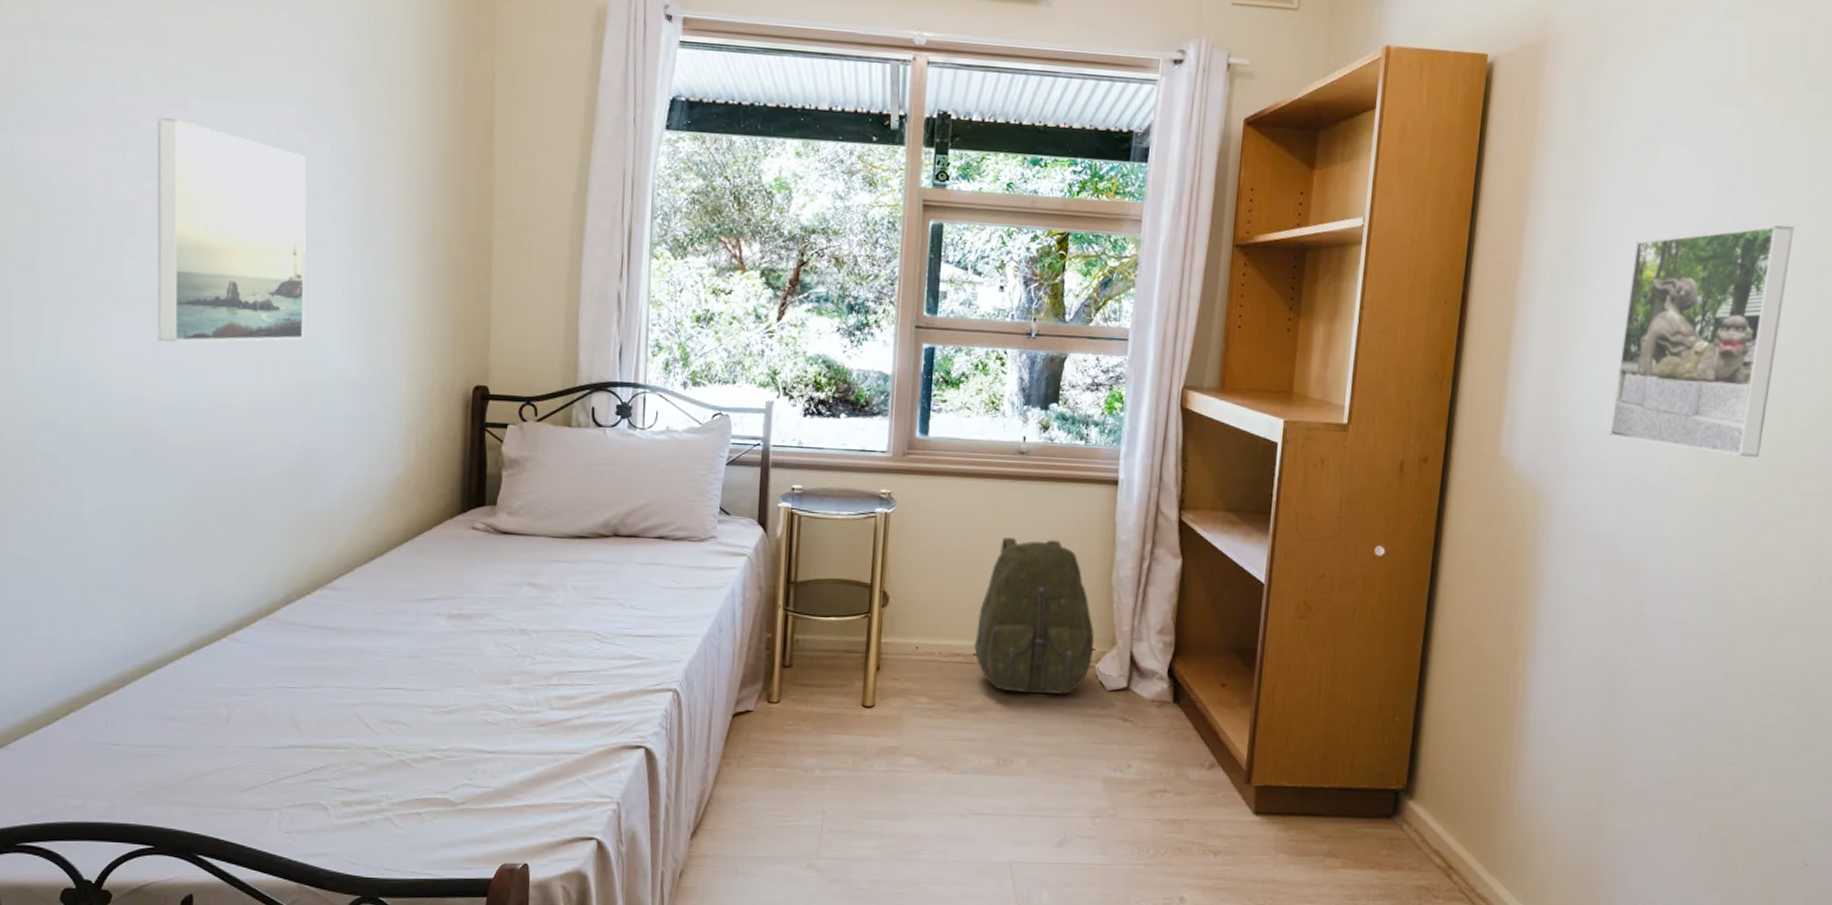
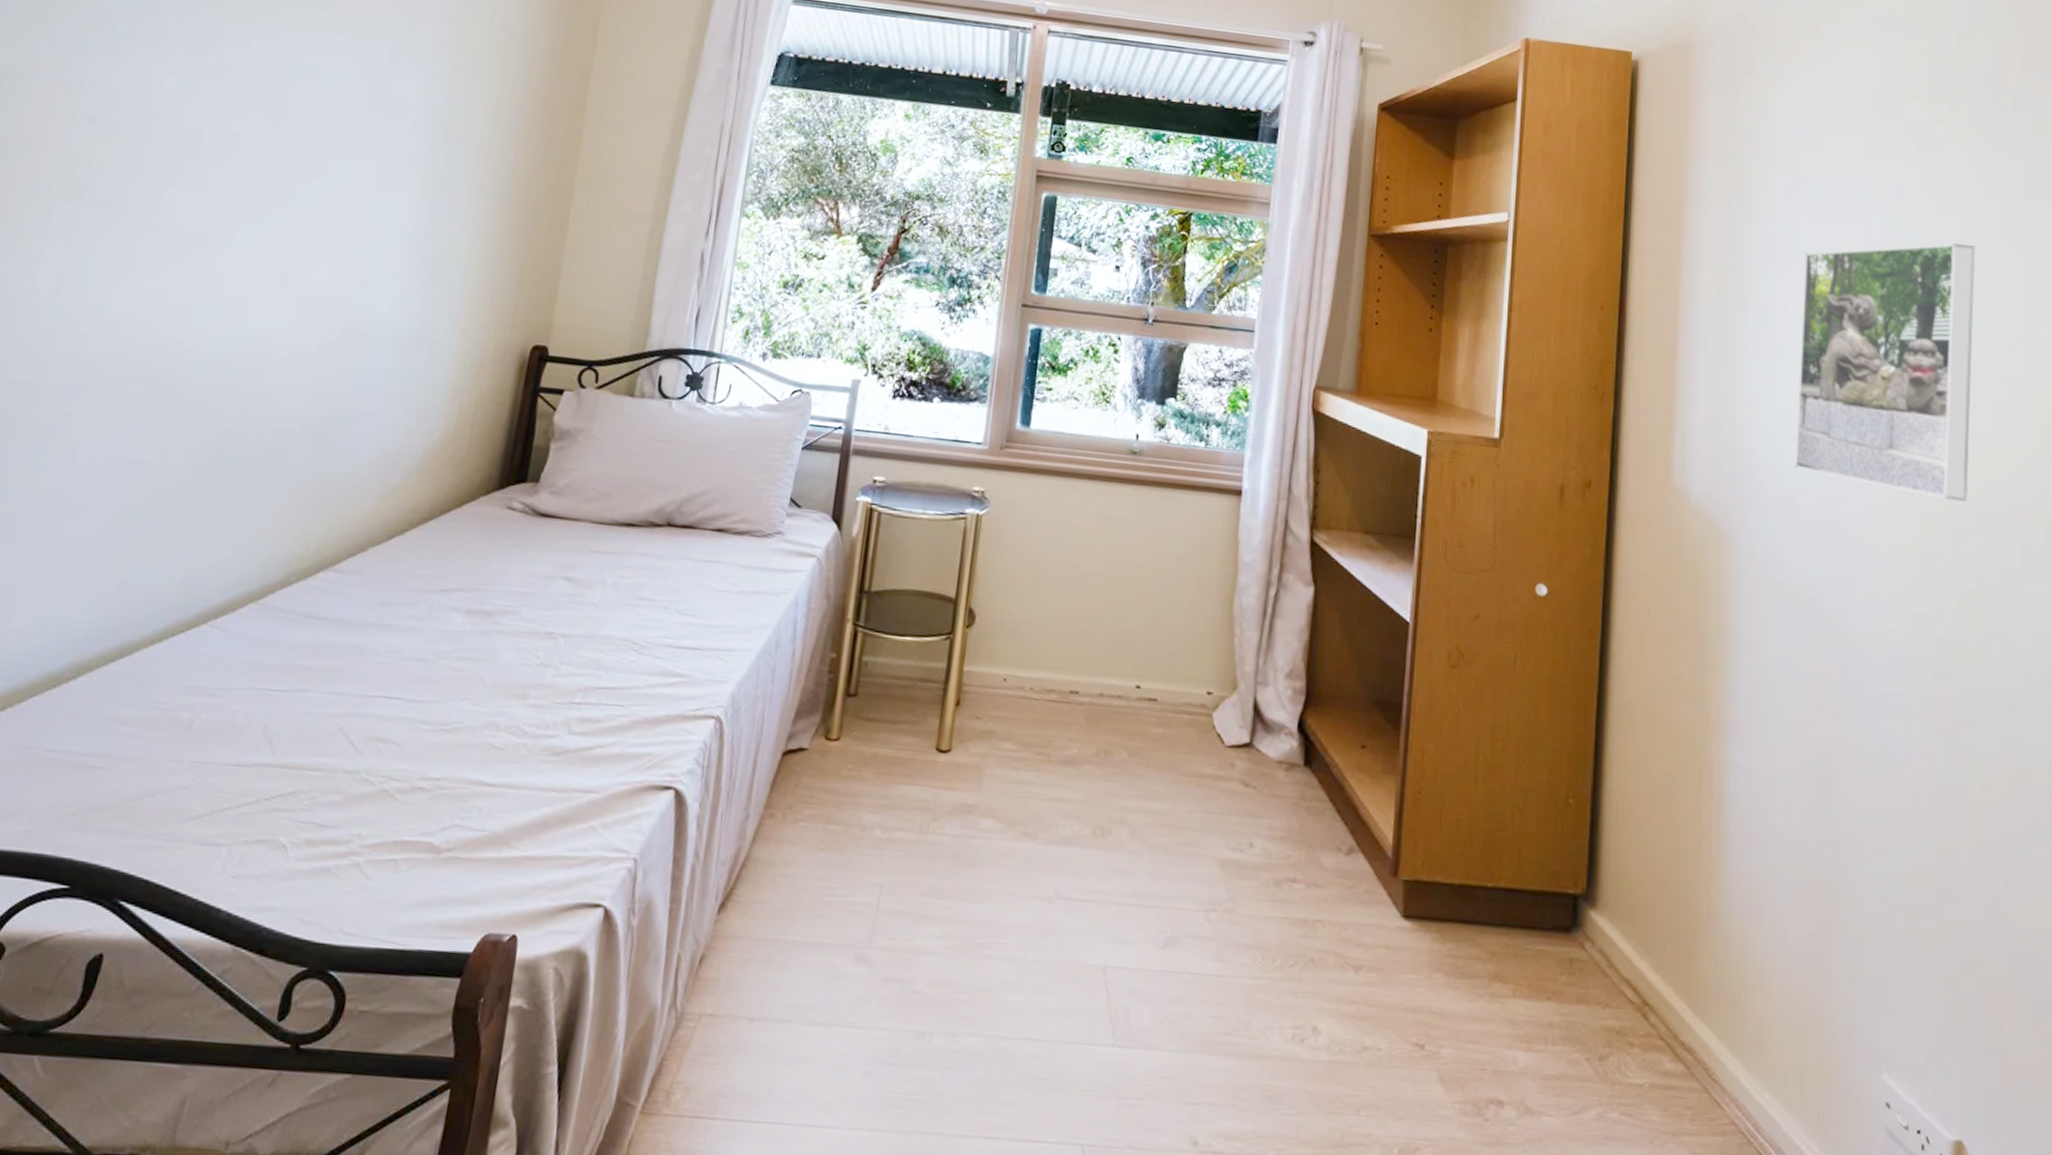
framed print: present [157,117,307,343] -> none [196,46,391,285]
backpack: present [974,538,1094,695] -> none [1071,551,1212,749]

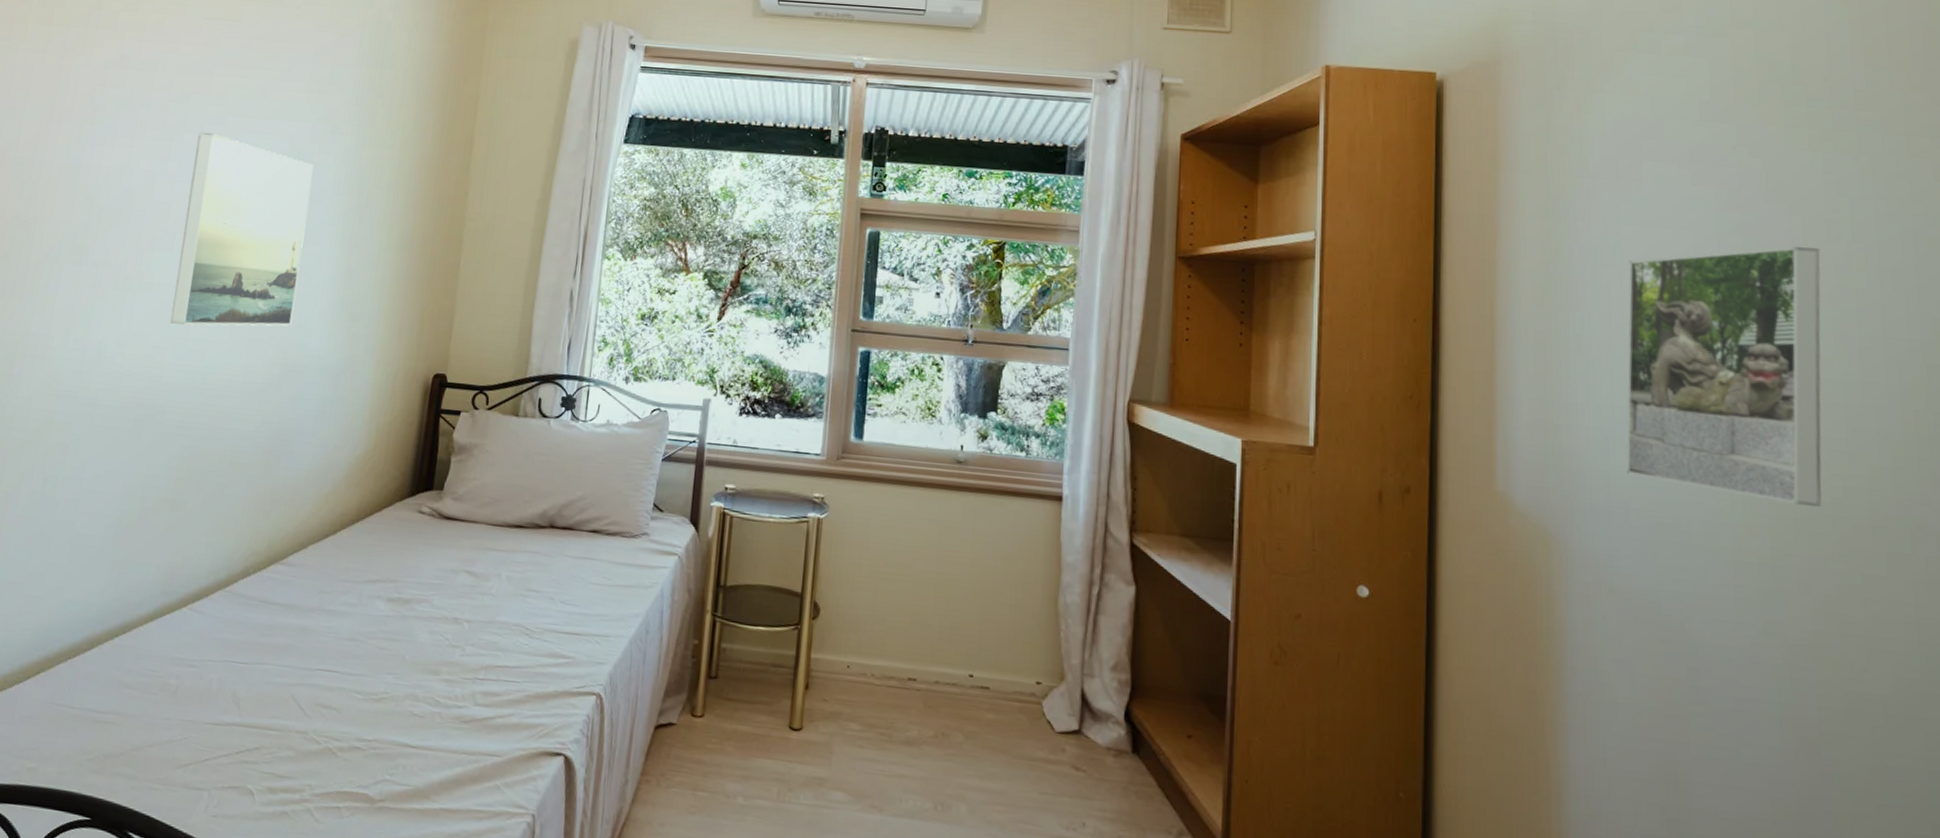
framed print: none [196,46,391,285] -> present [170,132,314,326]

